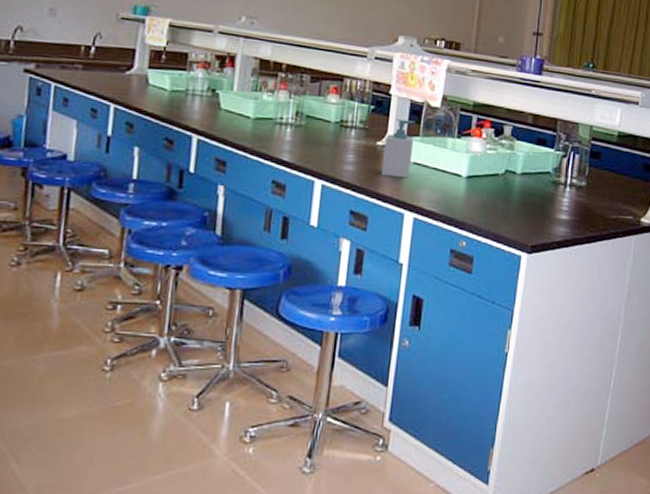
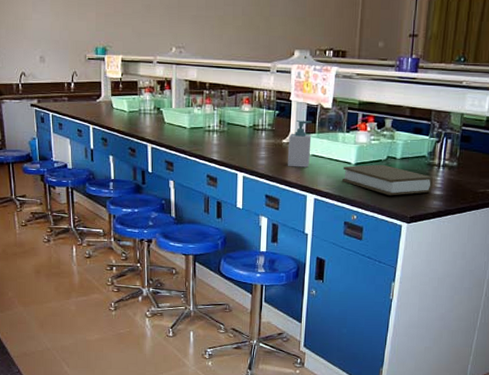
book: none [450,179,559,219] -> present [342,164,434,196]

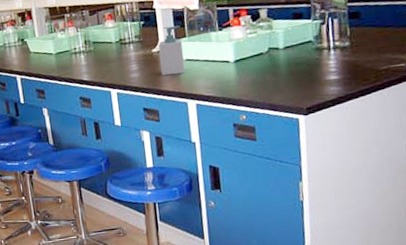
book: present [342,164,434,196] -> none [222,57,327,89]

